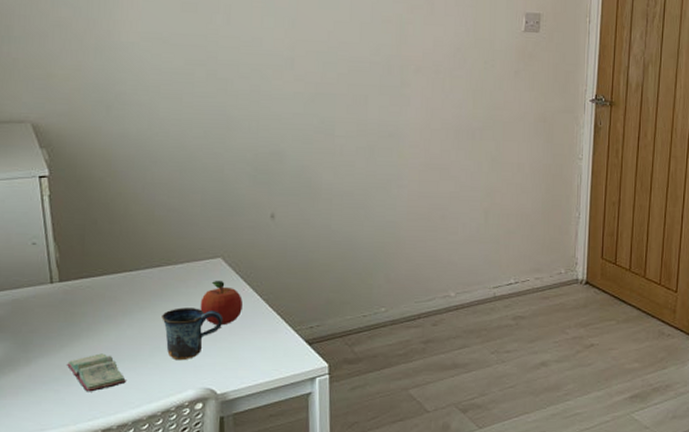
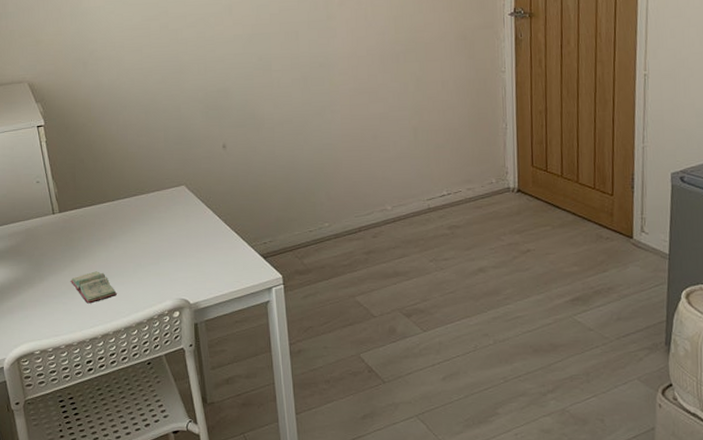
mug: present [162,307,224,361] -> none [140,230,191,276]
fruit: present [200,280,243,326] -> none [171,204,205,244]

